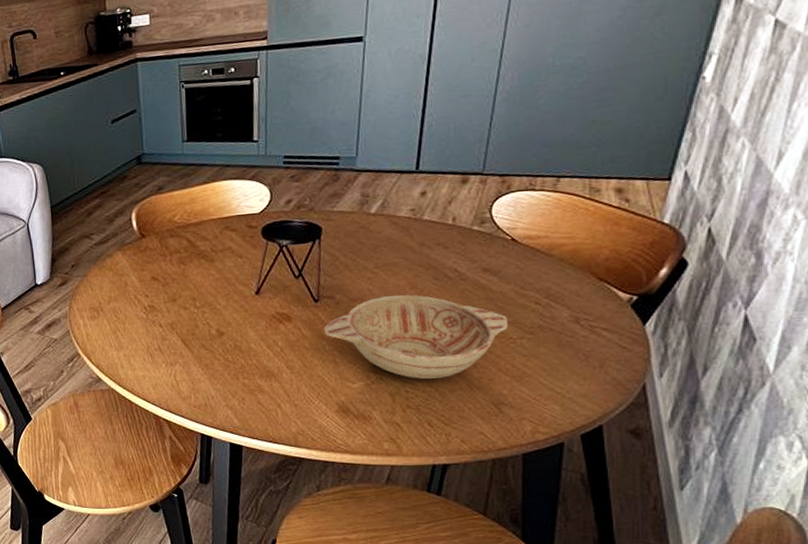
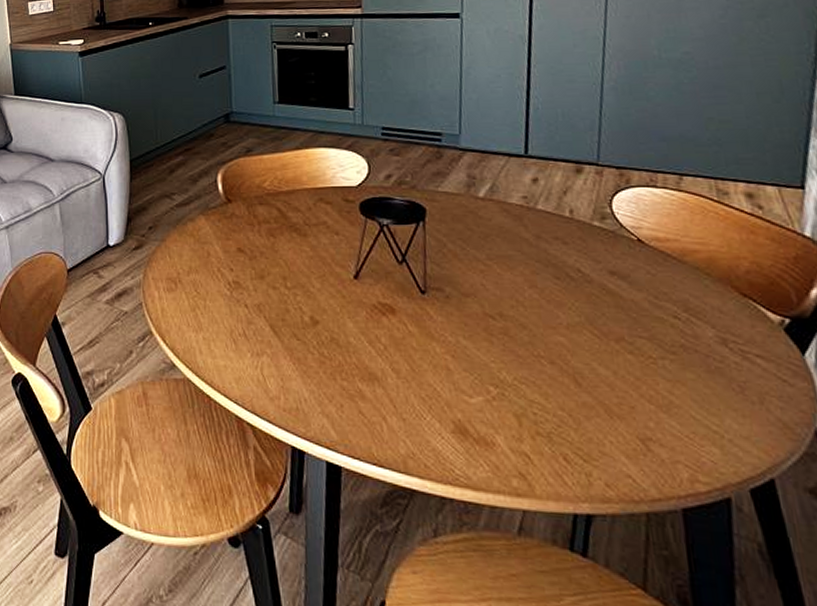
decorative bowl: present [323,294,509,379] -> none [433,293,646,400]

